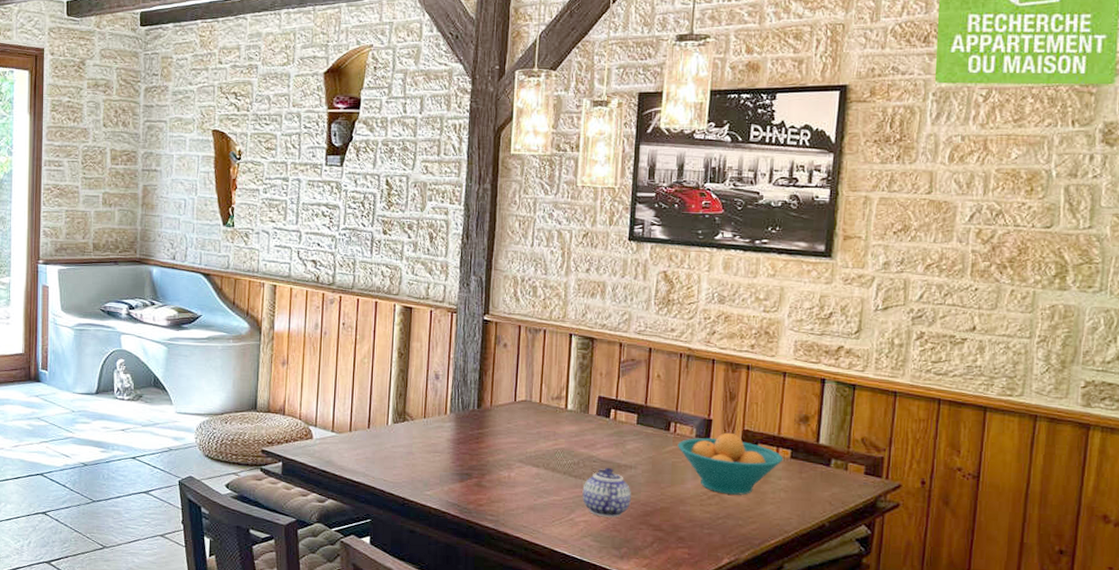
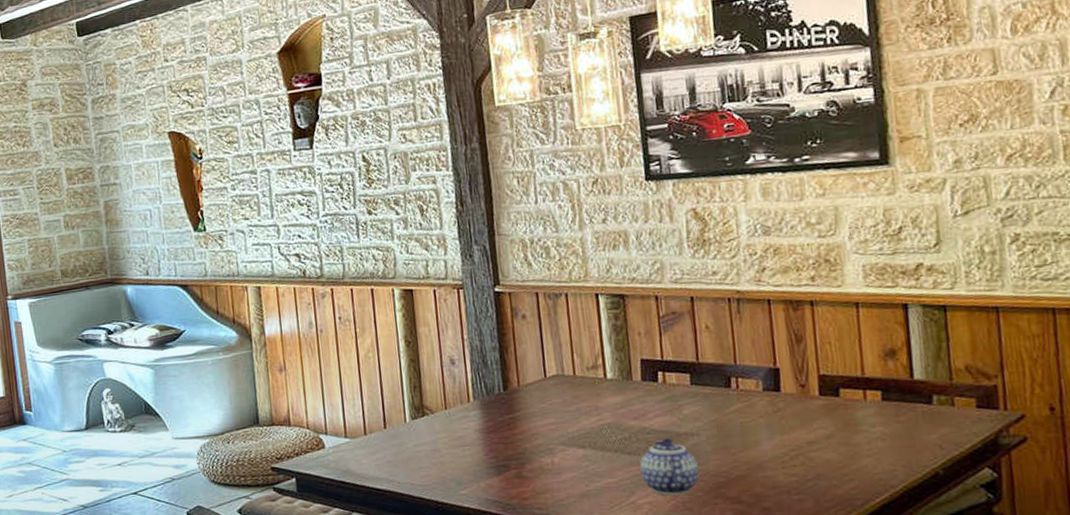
fruit bowl: present [677,432,784,495] -> none [743,380,874,452]

